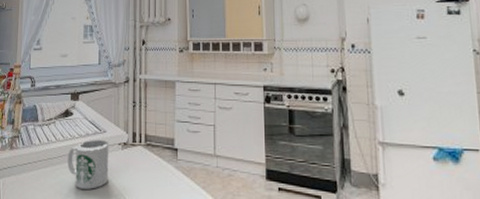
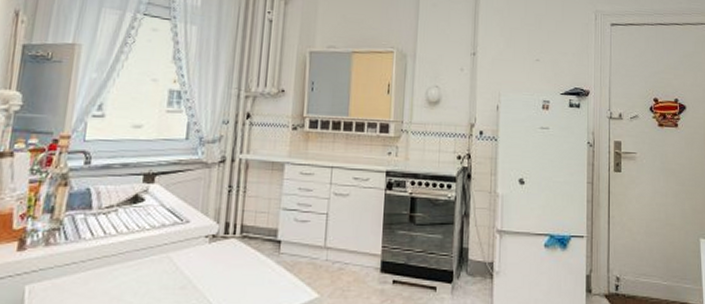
mug: present [67,140,109,189] -> none [131,232,193,293]

